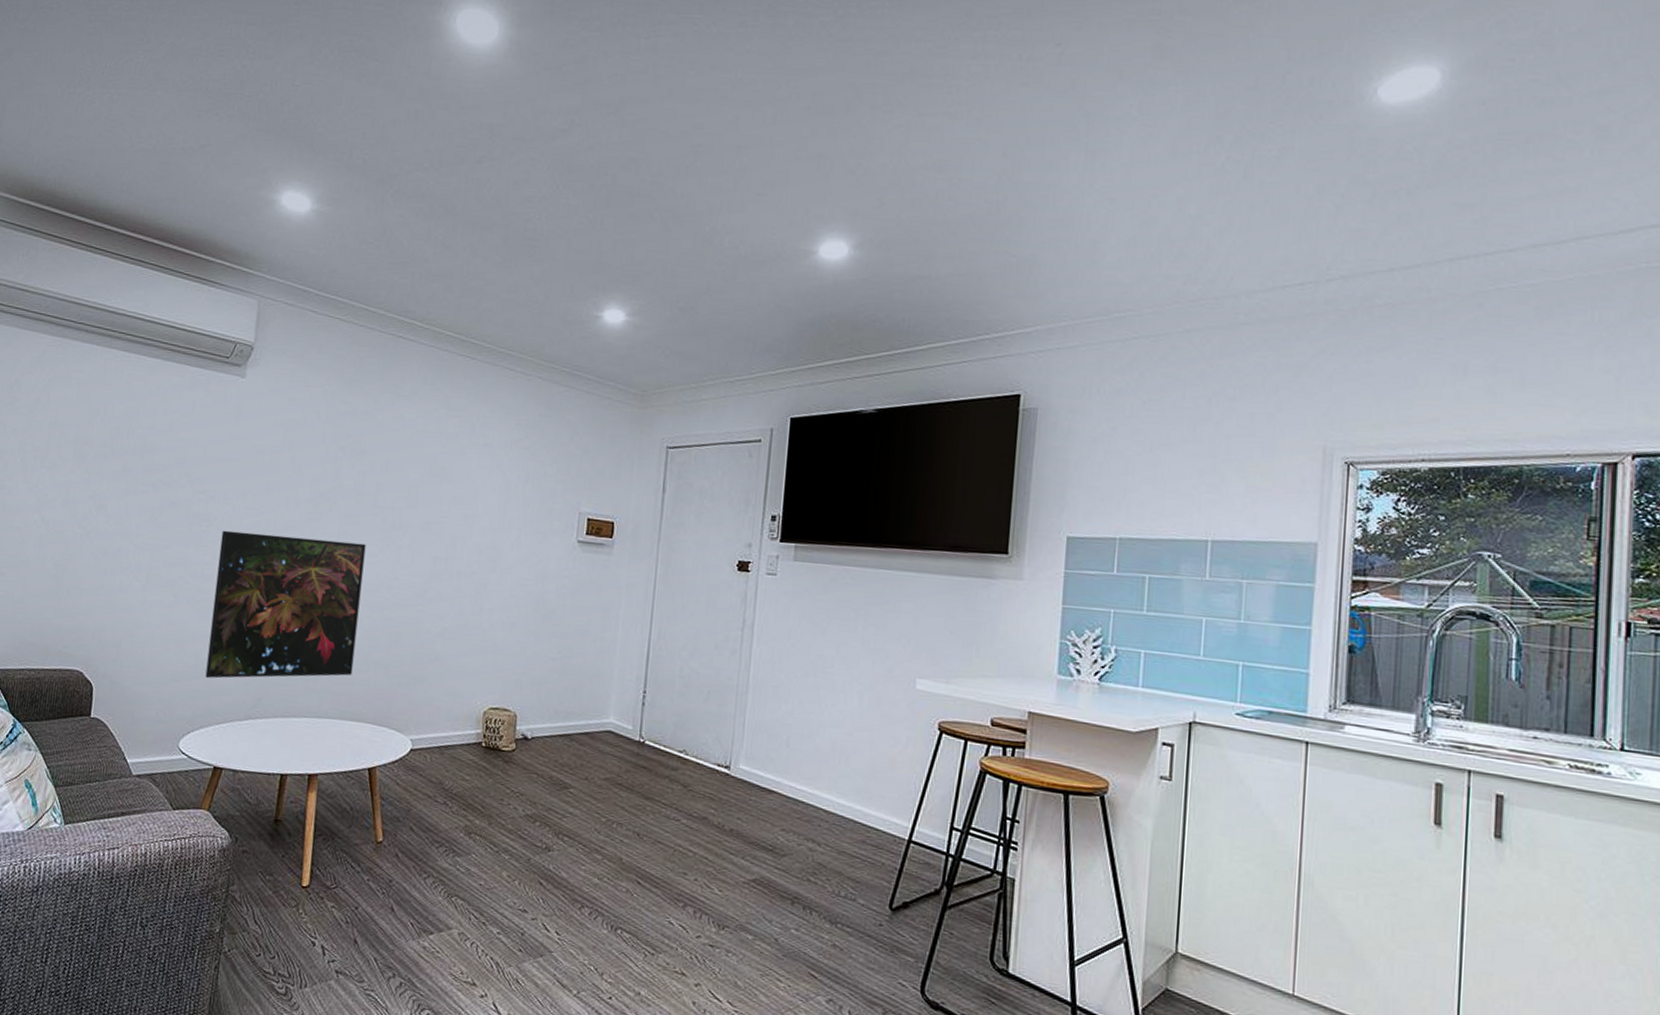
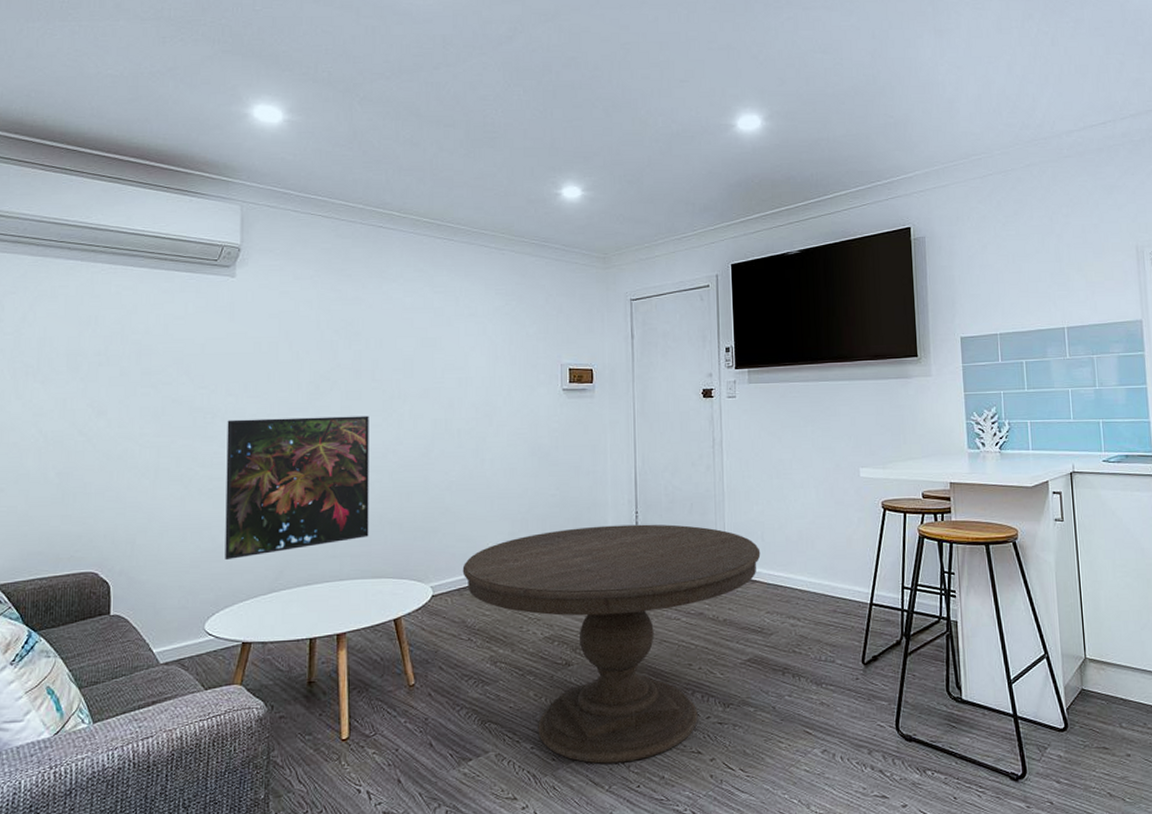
dining table: none [445,698,783,970] -> present [462,524,761,764]

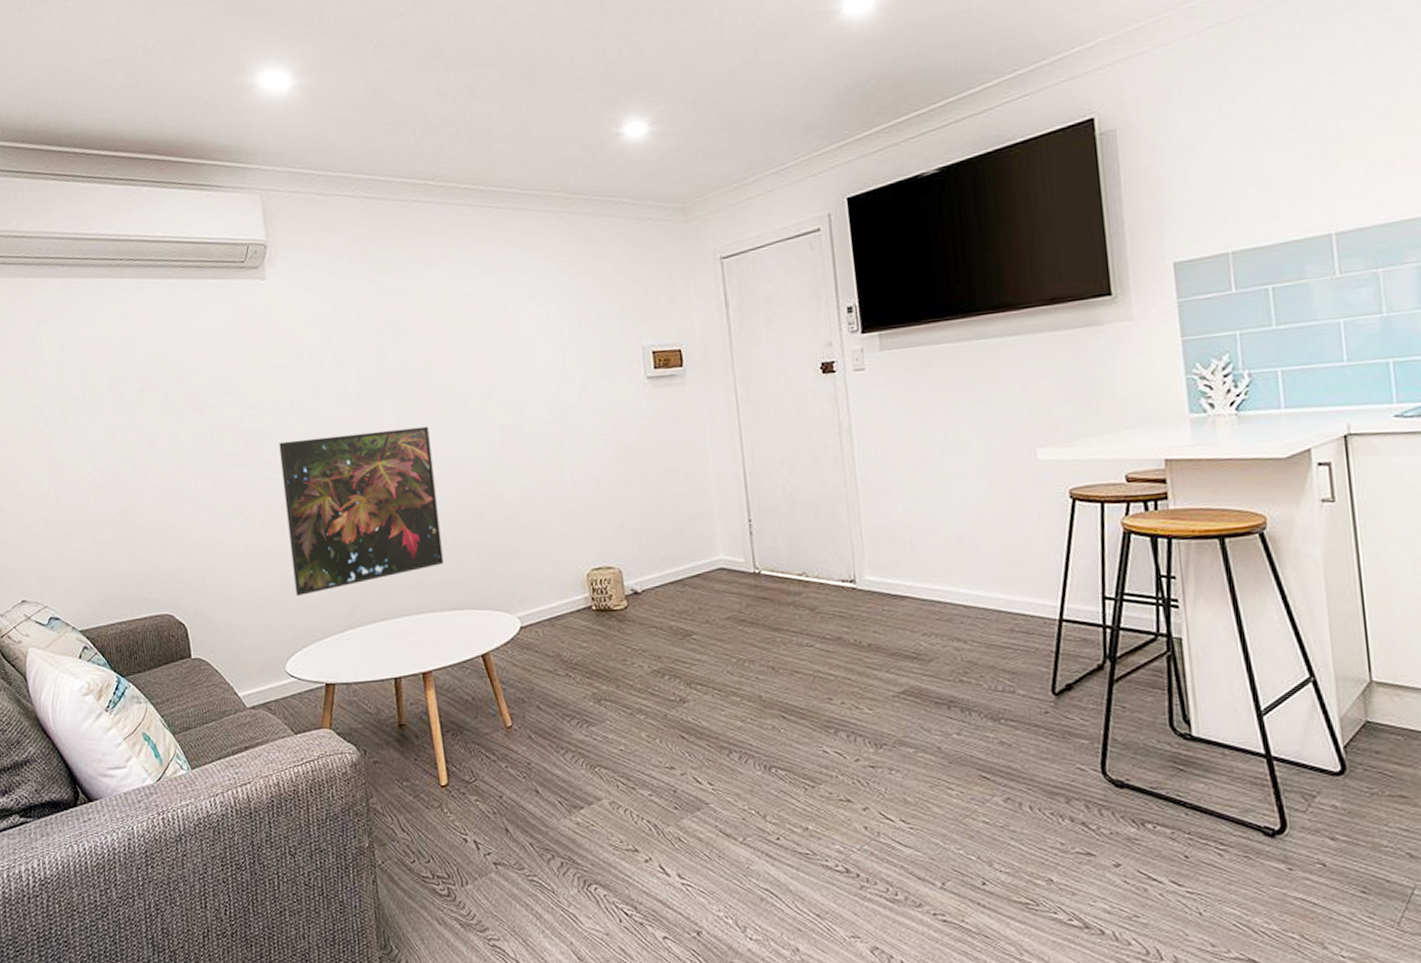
dining table: present [462,524,761,764] -> none [551,533,910,813]

